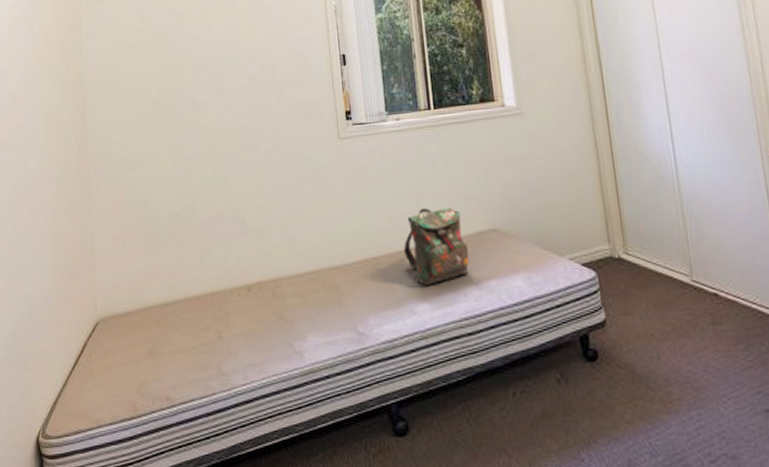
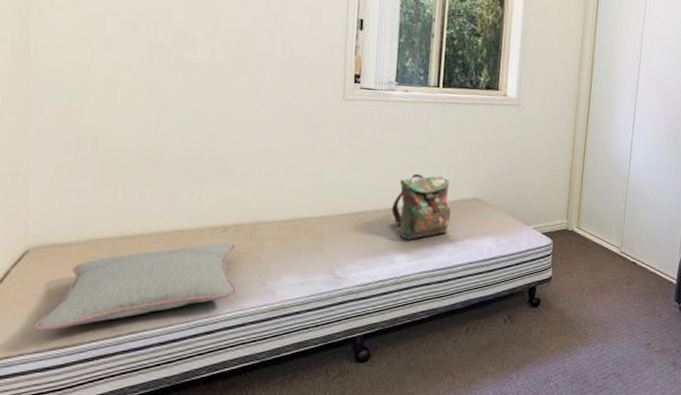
pillow: none [107,302,269,402] -> present [33,243,238,331]

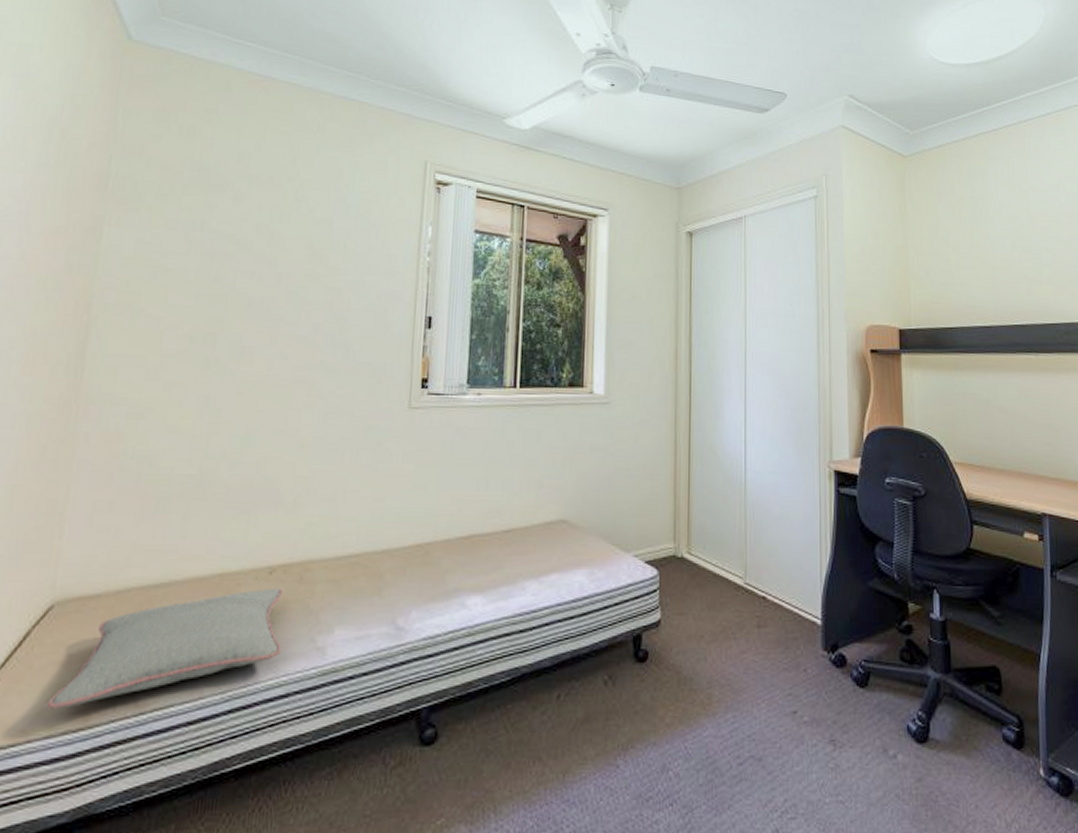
backpack: present [392,174,451,241] -> none [463,493,534,578]

